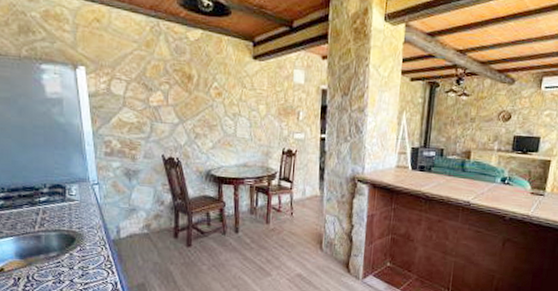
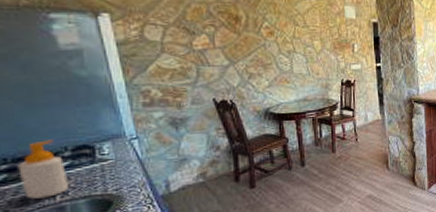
soap bottle: none [11,176,46,226] -> present [17,139,70,199]

